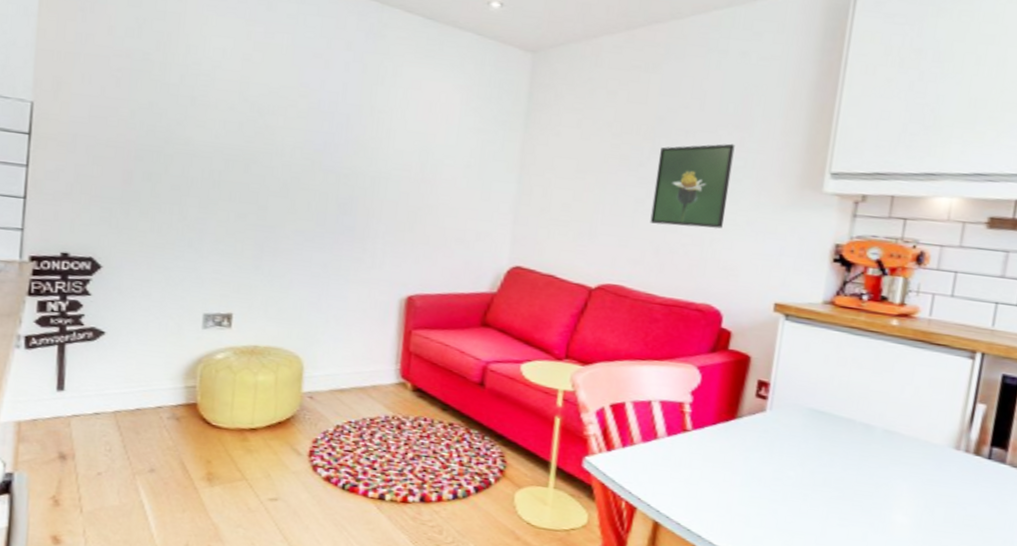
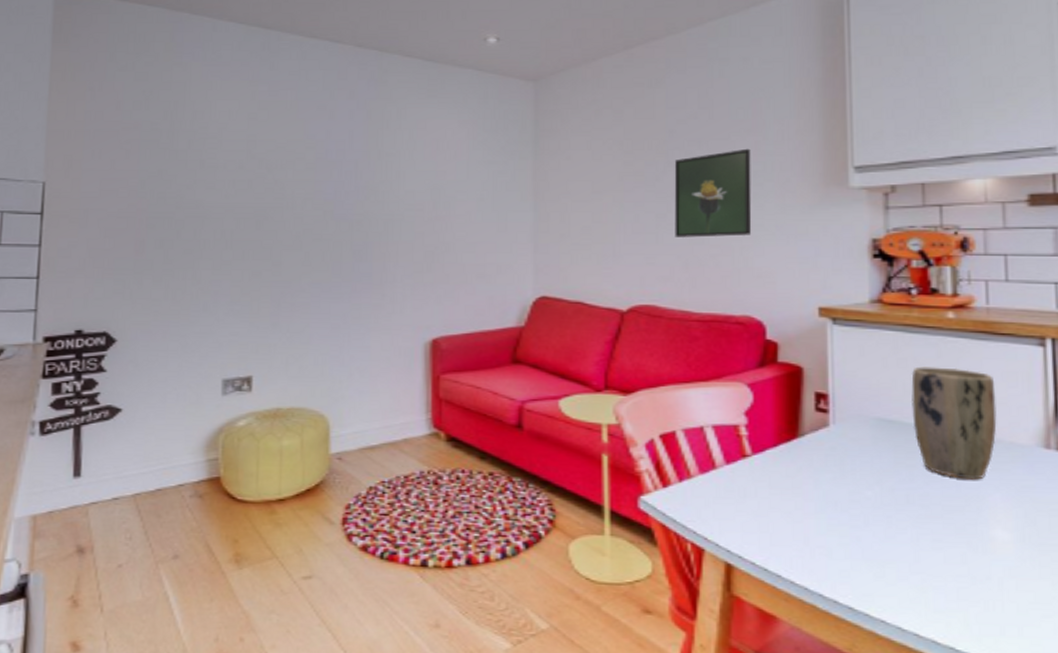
plant pot: none [841,366,923,471] -> present [911,366,997,480]

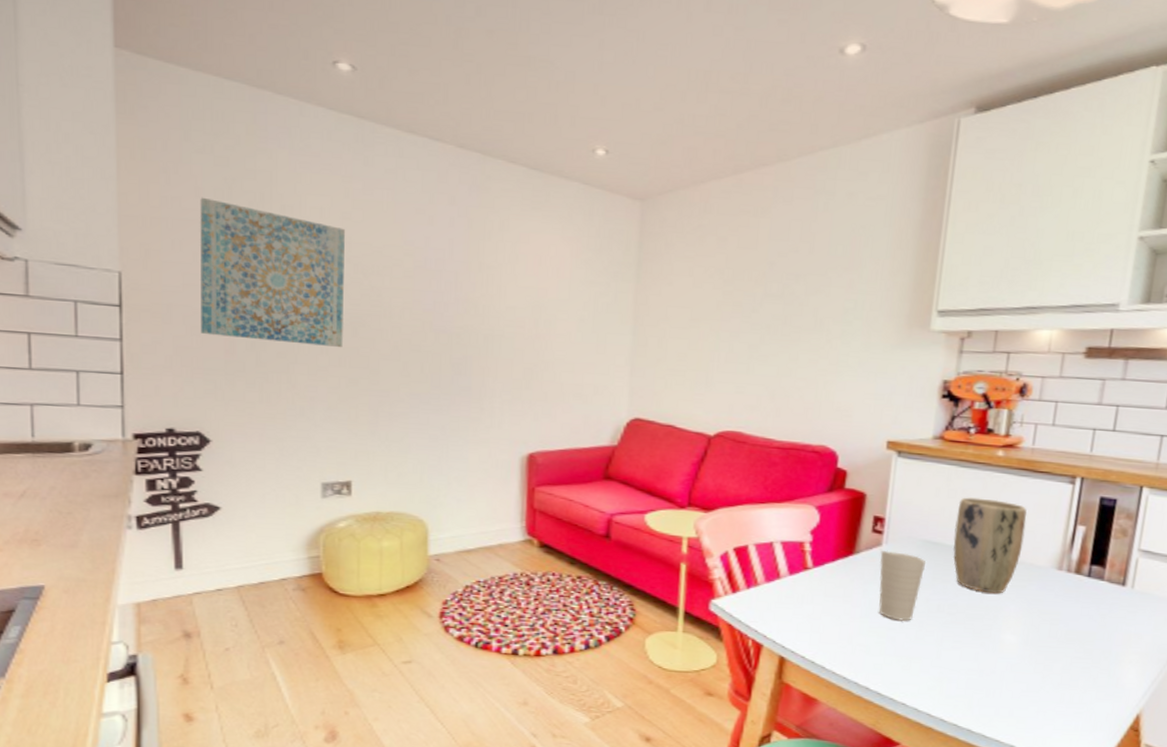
wall art: none [114,109,251,242] -> present [200,197,345,348]
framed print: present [674,148,752,238] -> none [765,285,845,371]
cup: none [828,431,883,516] -> present [879,550,925,621]

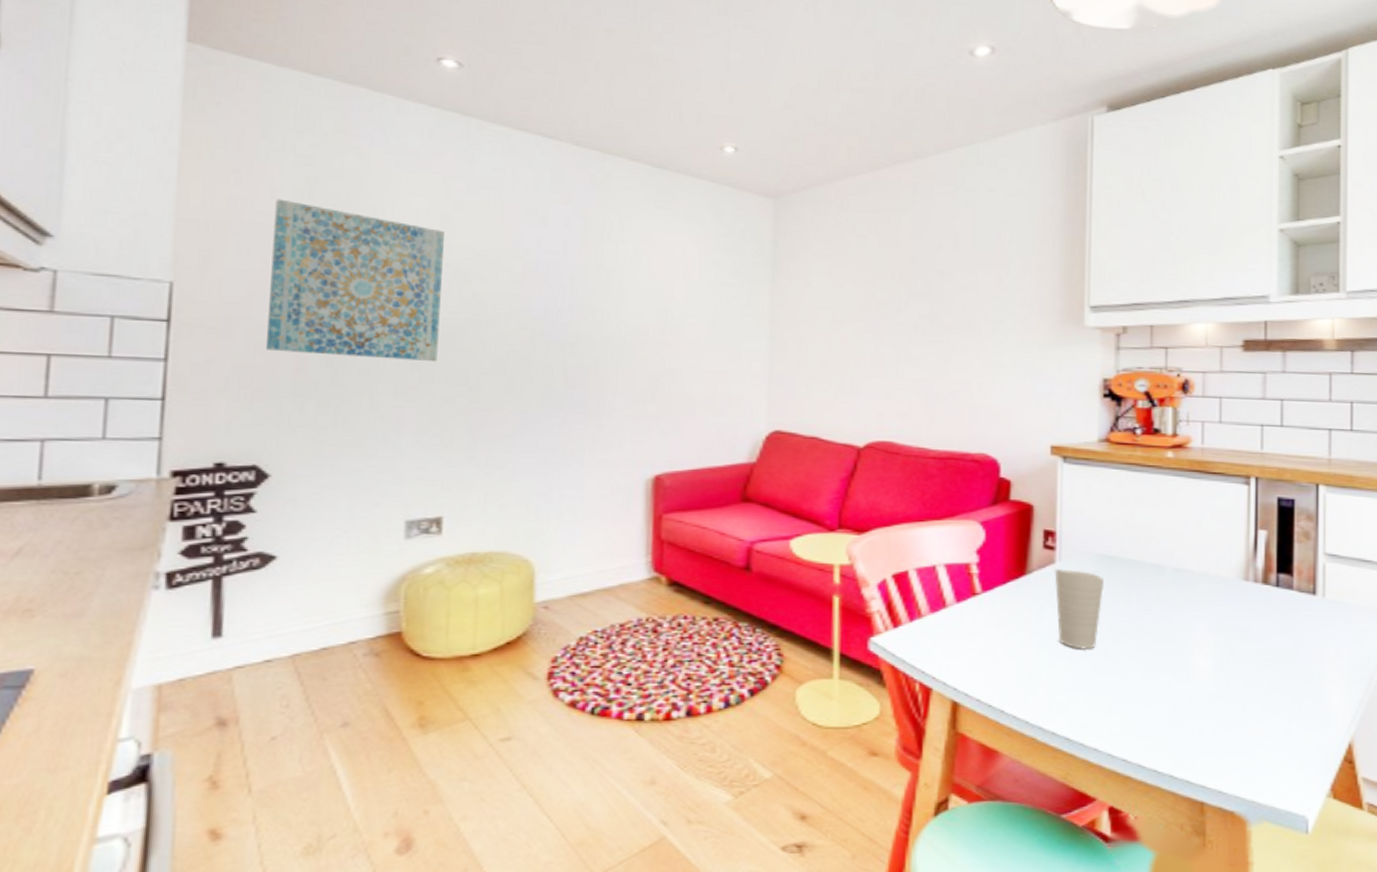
plant pot: present [952,497,1027,594] -> none [1131,504,1205,612]

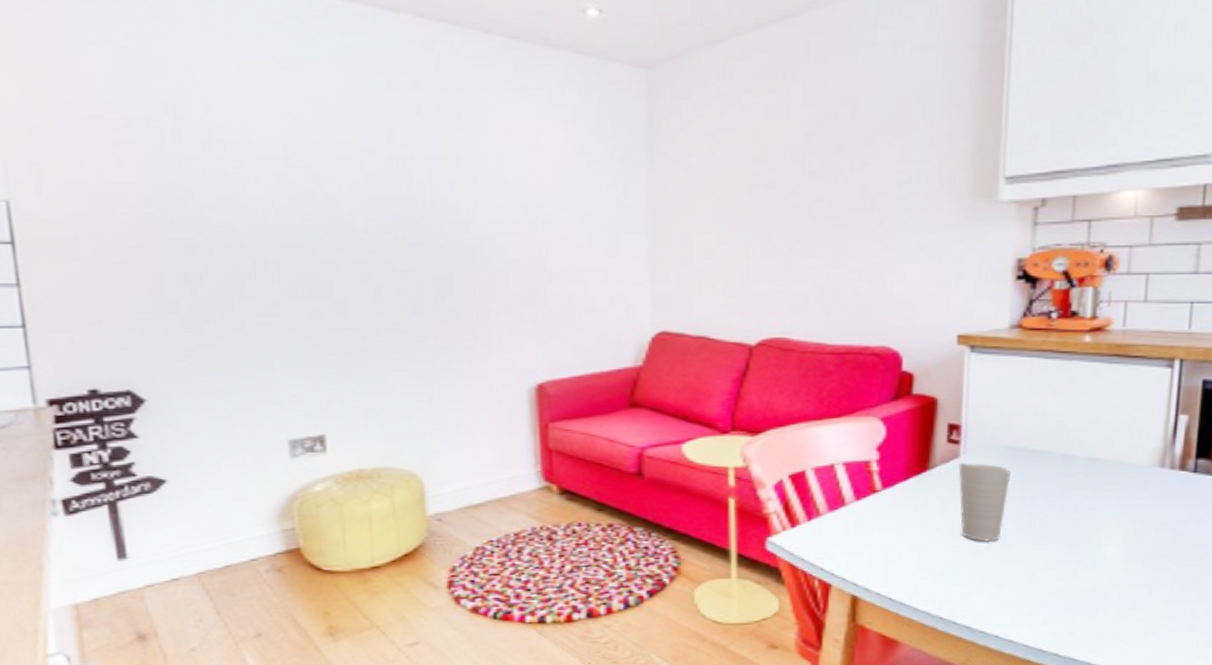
wall art: present [266,198,444,362] -> none [100,100,298,275]

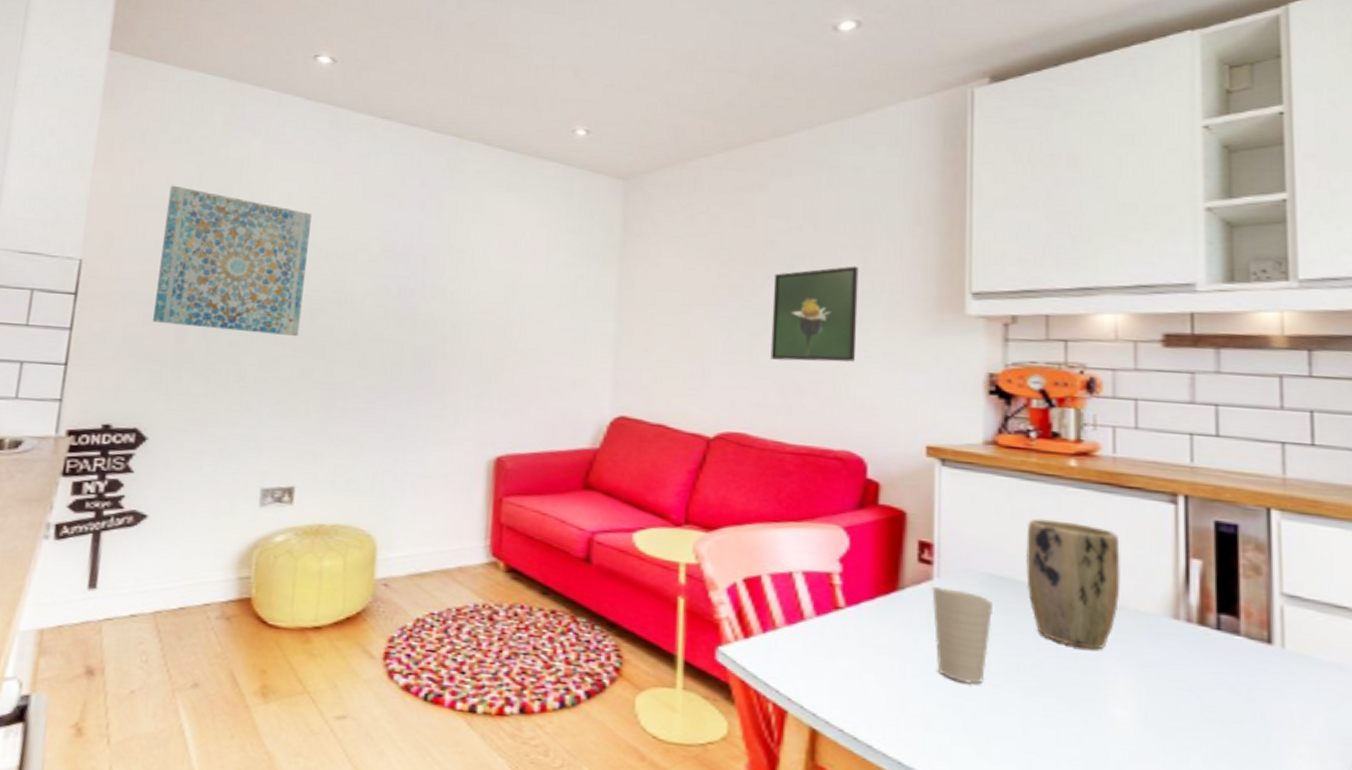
wall art: none [100,100,298,275] -> present [153,185,312,337]
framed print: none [809,155,896,261] -> present [770,266,859,362]
plant pot: none [1040,392,1122,501] -> present [1026,518,1120,650]

